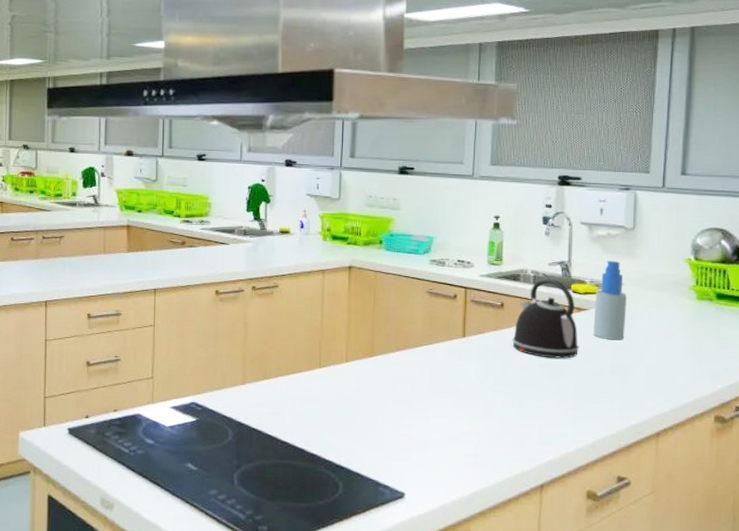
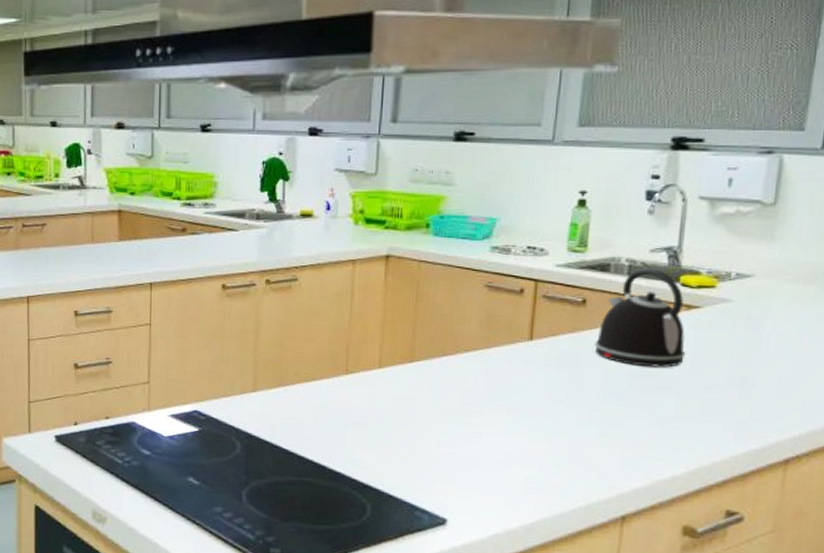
spray bottle: present [593,260,627,340] -> none [706,245,757,346]

